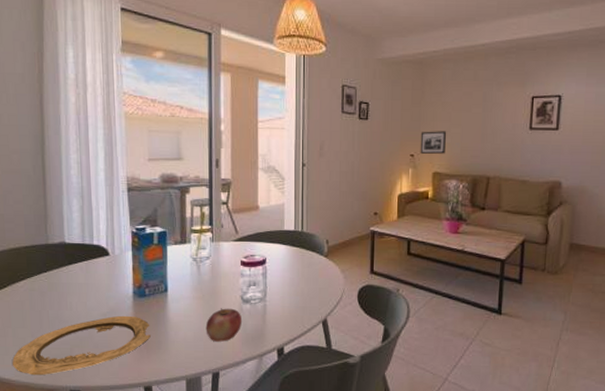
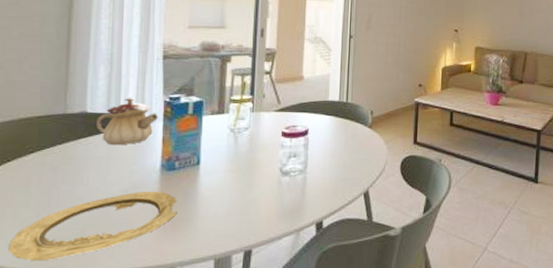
teapot: none [73,228,128,274] -> present [95,97,159,146]
apple: present [205,308,243,342] -> none [239,181,280,217]
picture frame: present [420,131,447,155] -> none [463,8,489,30]

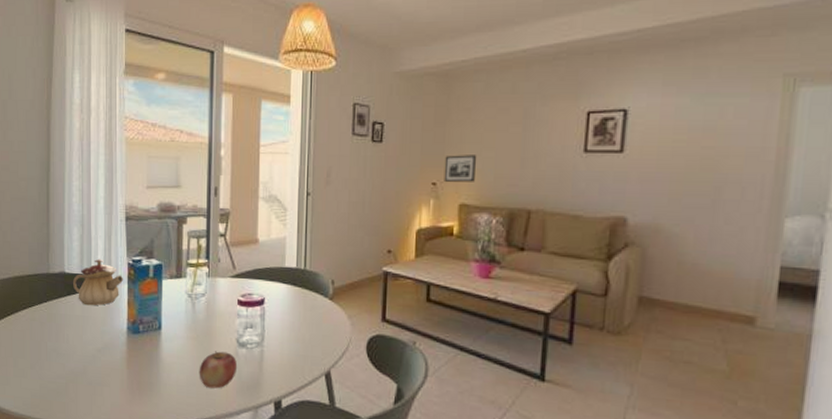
plate: present [9,191,178,261] -> none [12,352,143,409]
apple: none [239,181,280,217] -> present [199,351,238,389]
picture frame: none [463,8,489,30] -> present [444,155,477,183]

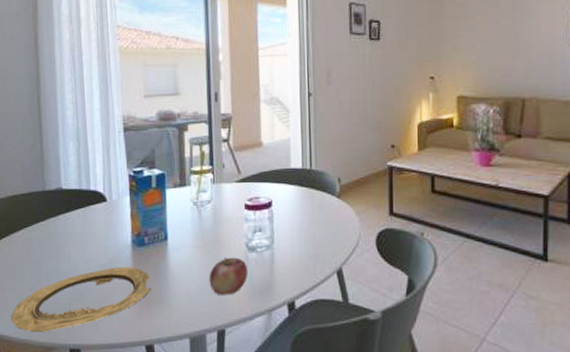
plate: none [12,352,143,409] -> present [12,266,151,333]
teapot: present [72,258,124,306] -> none [70,172,126,221]
picture frame: present [444,155,477,183] -> none [441,48,472,77]

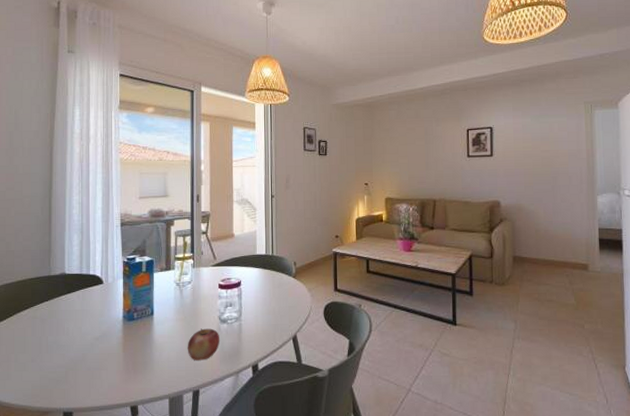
plate: present [12,266,151,333] -> none [13,338,138,399]

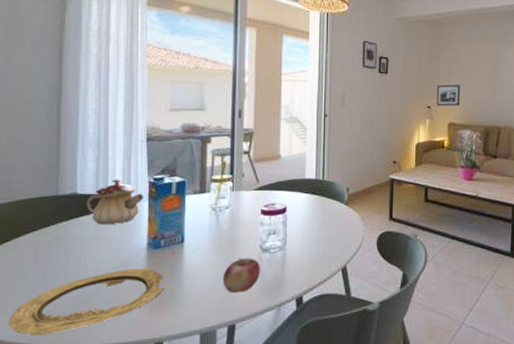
plate: none [13,338,138,399] -> present [10,268,164,336]
teapot: none [72,259,120,301] -> present [86,178,144,225]
picture frame: none [373,162,396,183] -> present [436,84,461,107]

